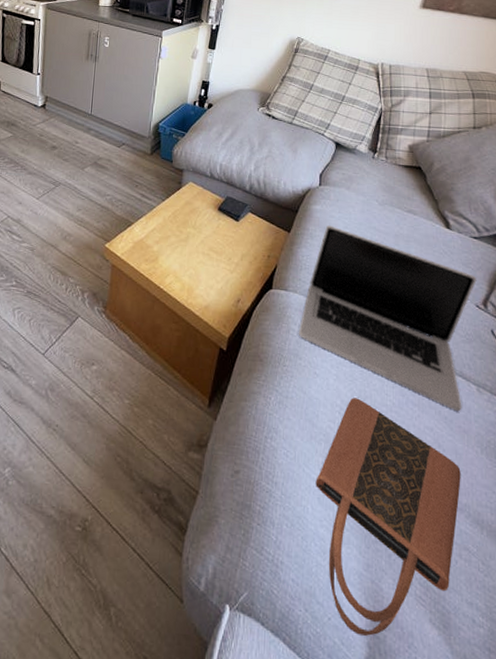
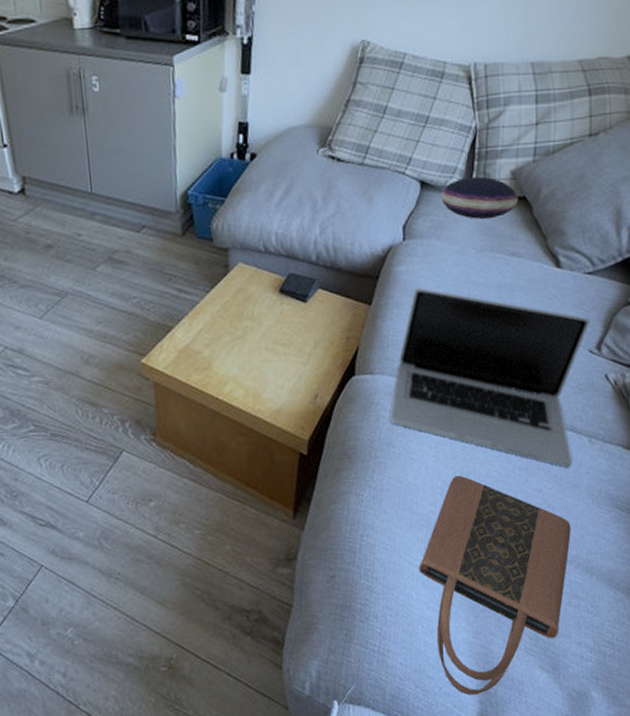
cushion: none [351,145,415,180] -> present [440,176,519,219]

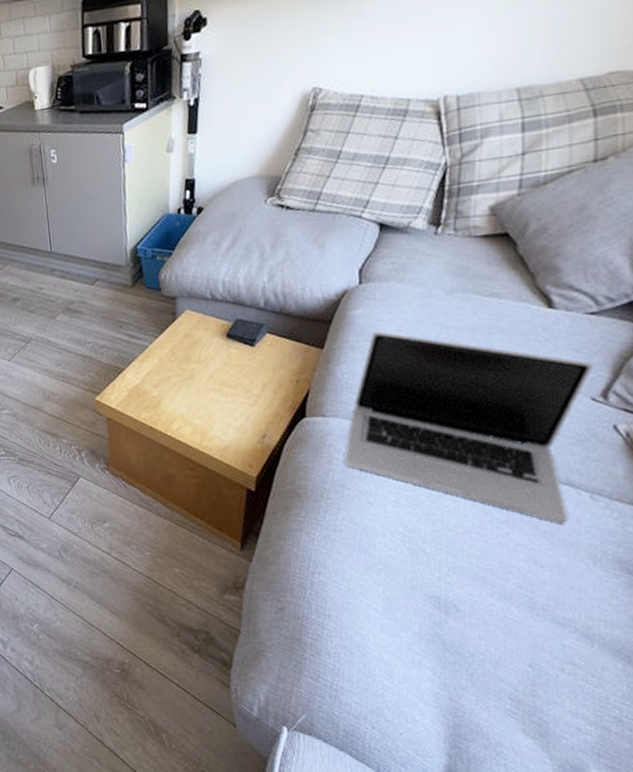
tote bag: present [419,475,571,695] -> none [376,522,565,747]
cushion: present [440,176,519,219] -> none [402,214,499,260]

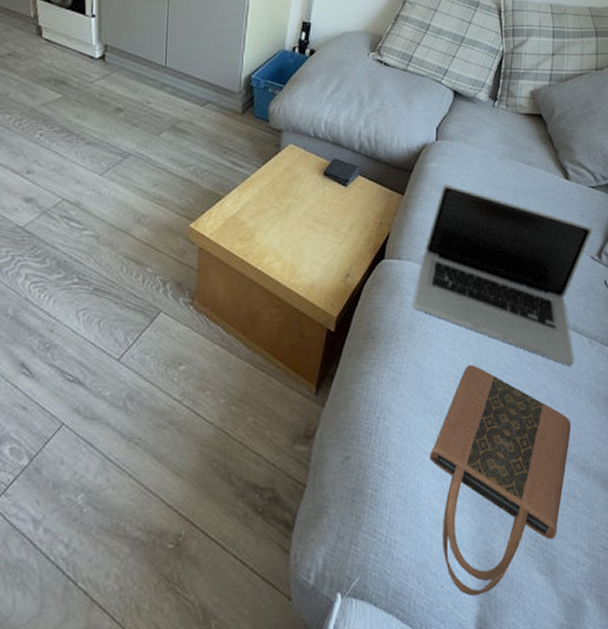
tote bag: none [376,522,565,747] -> present [429,365,571,596]

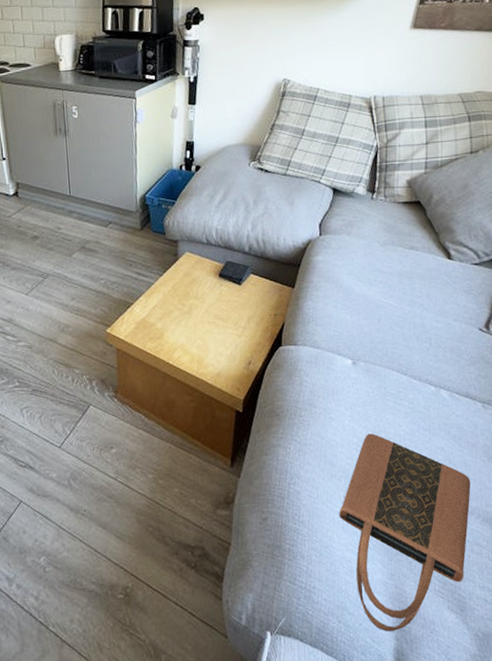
laptop: present [412,184,593,366] -> none [311,274,479,429]

